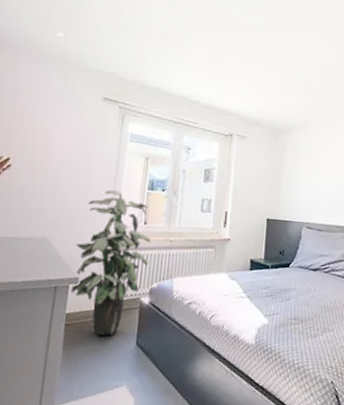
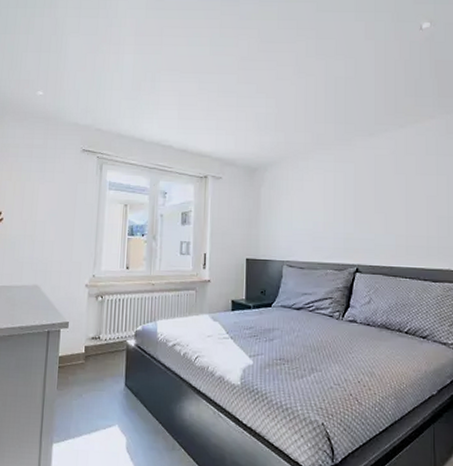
indoor plant: present [70,190,151,336] -> none [62,237,133,378]

